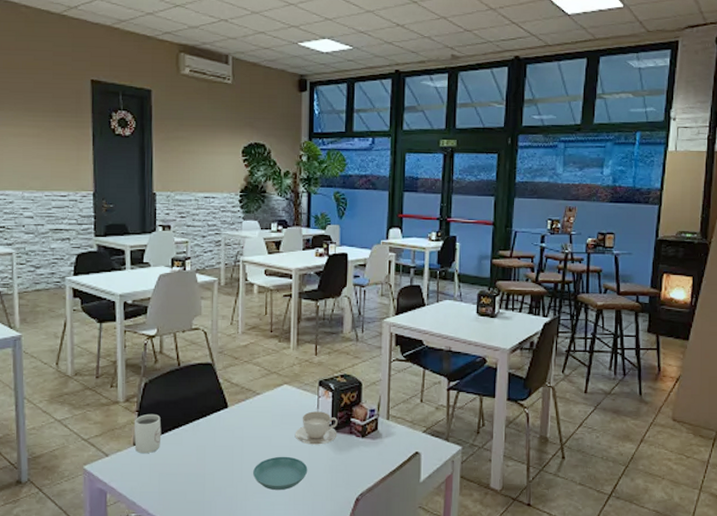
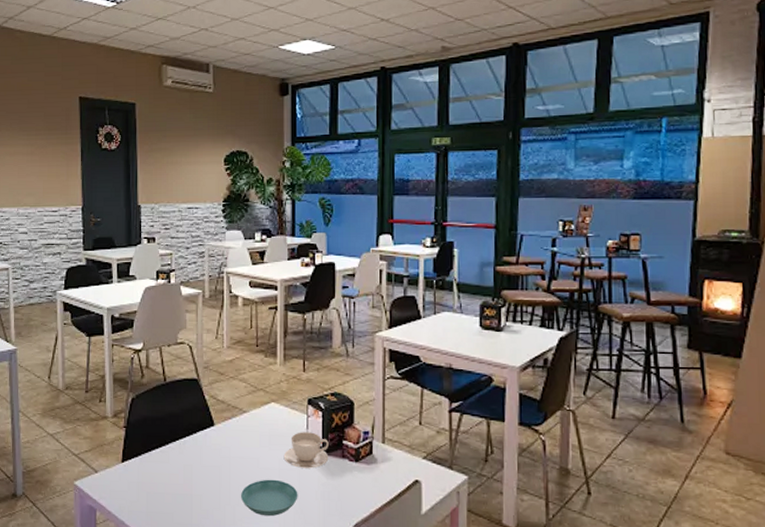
mug: present [133,413,162,454] -> none [121,430,149,472]

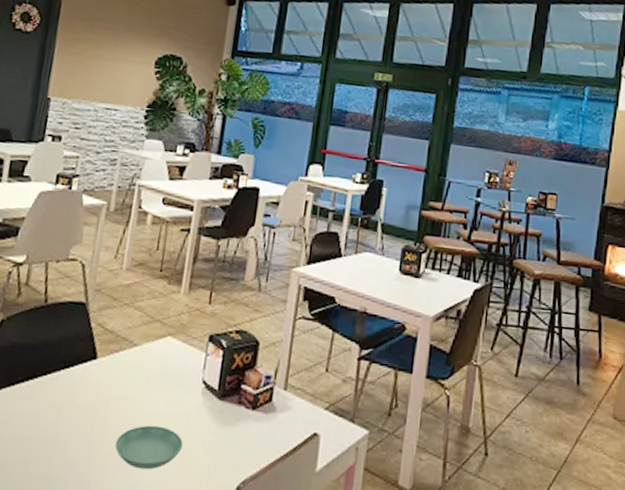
teacup: present [283,432,329,469] -> none [172,372,226,415]

